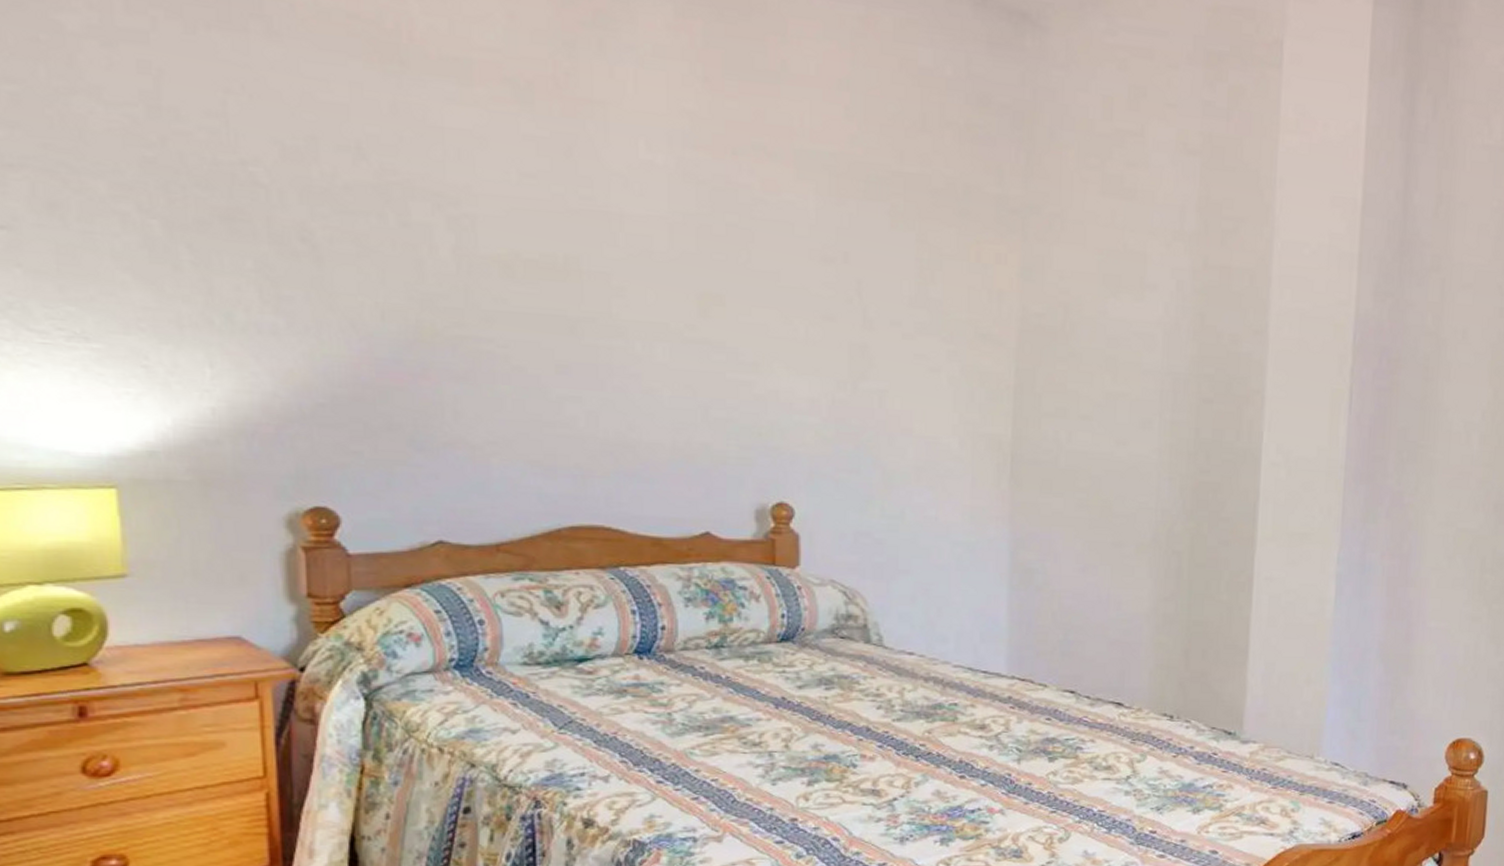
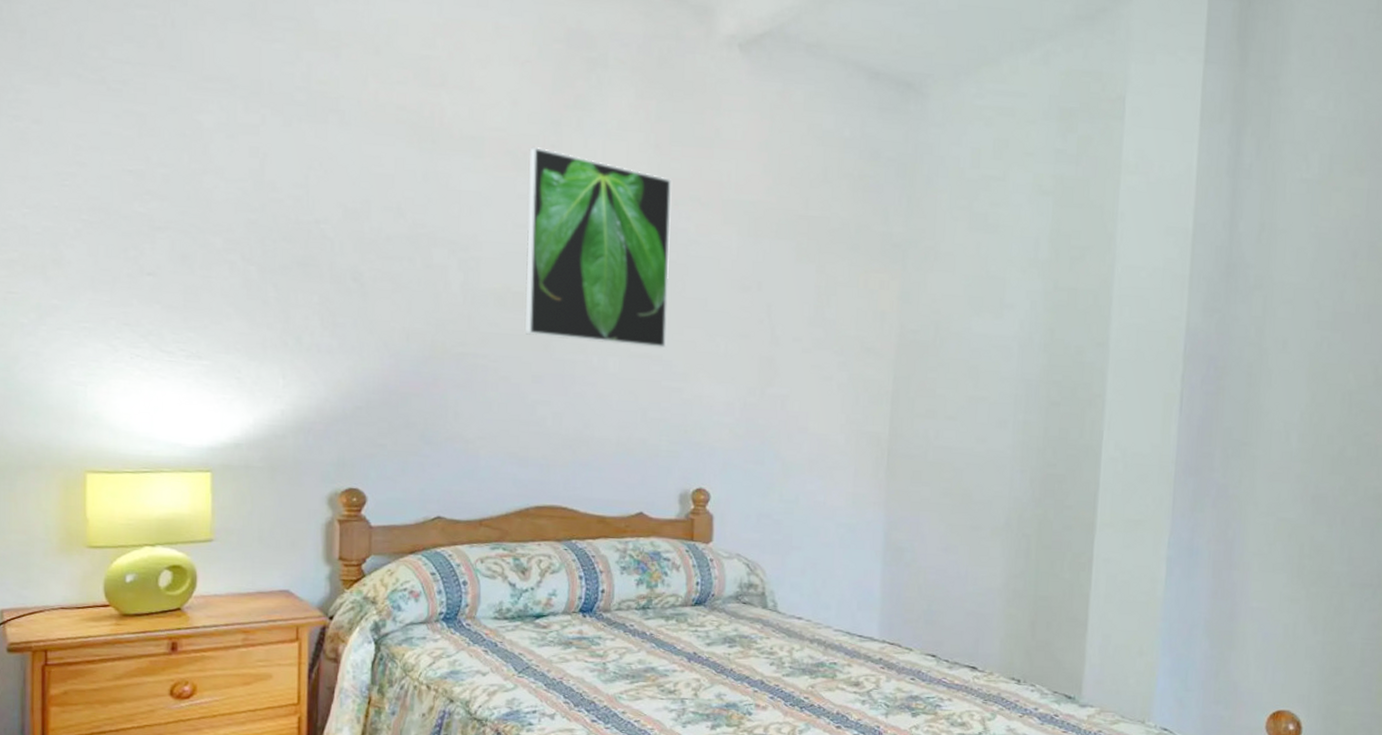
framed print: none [536,74,730,333] -> present [525,147,672,349]

